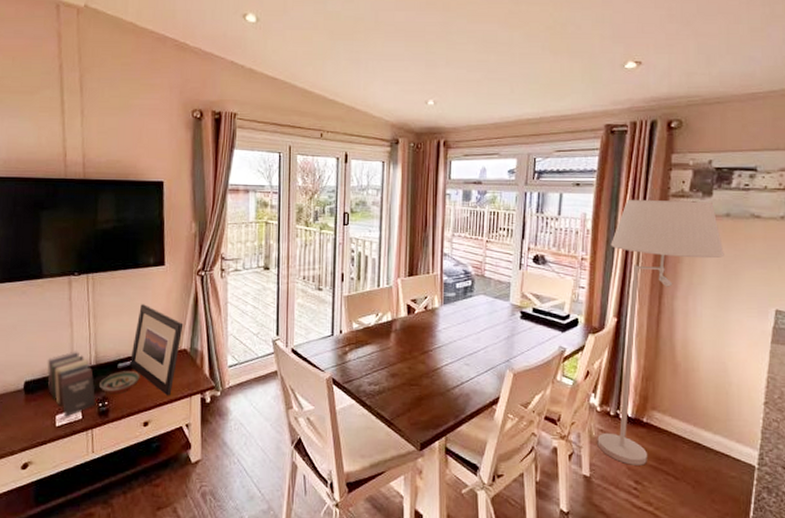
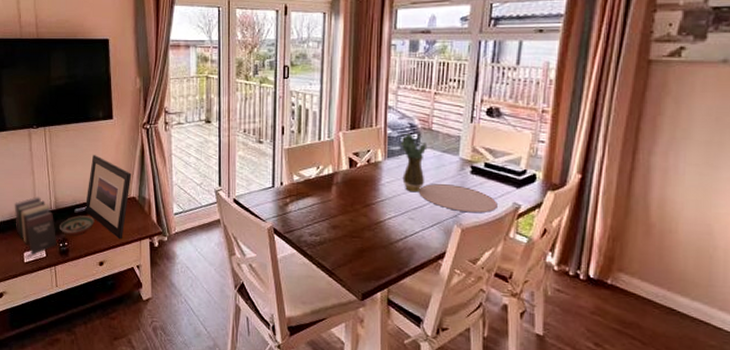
vase: none [456,279,481,338] -> present [400,133,428,193]
placemat: none [473,329,545,357] -> present [418,184,497,213]
floor lamp: present [597,200,724,466] -> none [553,46,718,328]

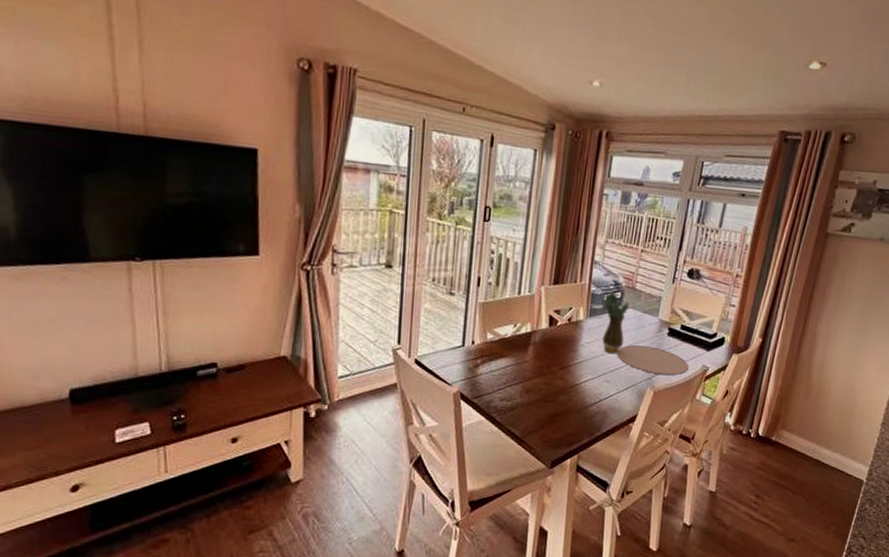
books: present [14,196,57,255] -> none [100,354,170,432]
decorative bowl: present [60,215,95,236] -> none [173,379,227,407]
picture frame: present [84,155,132,240] -> none [212,301,283,410]

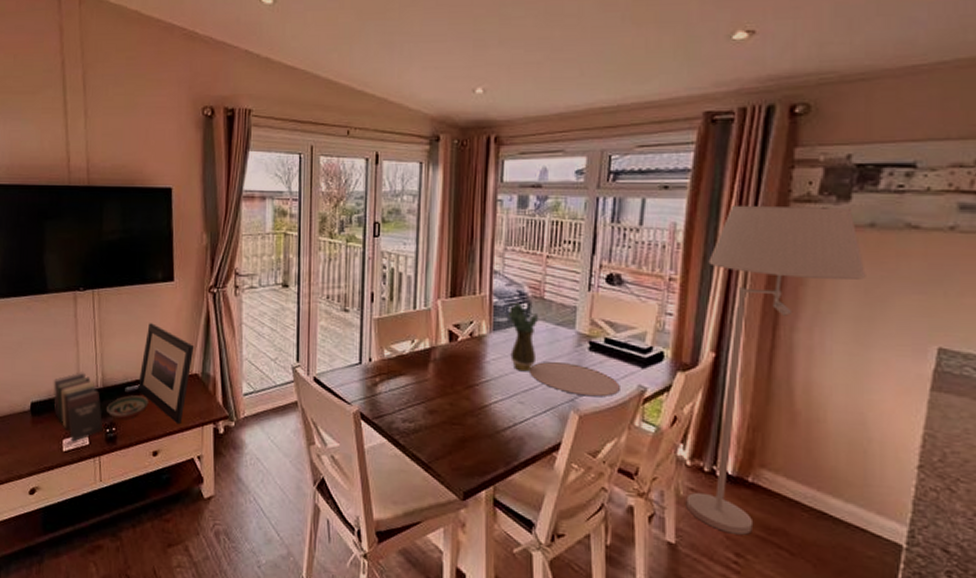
books: none [100,354,170,432] -> present [53,372,104,442]
decorative bowl: none [173,379,227,407] -> present [107,395,149,420]
picture frame: none [212,301,283,410] -> present [137,323,195,425]
floor lamp: none [726,216,872,481] -> present [686,206,866,535]

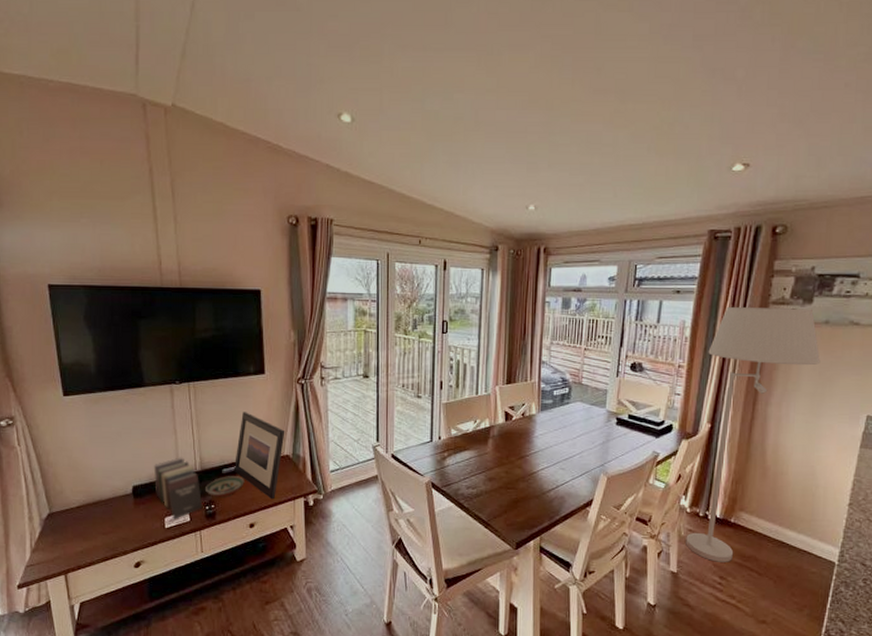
vase: present [508,302,539,372] -> none [553,387,578,444]
placemat: present [528,362,620,397] -> none [569,435,639,462]

